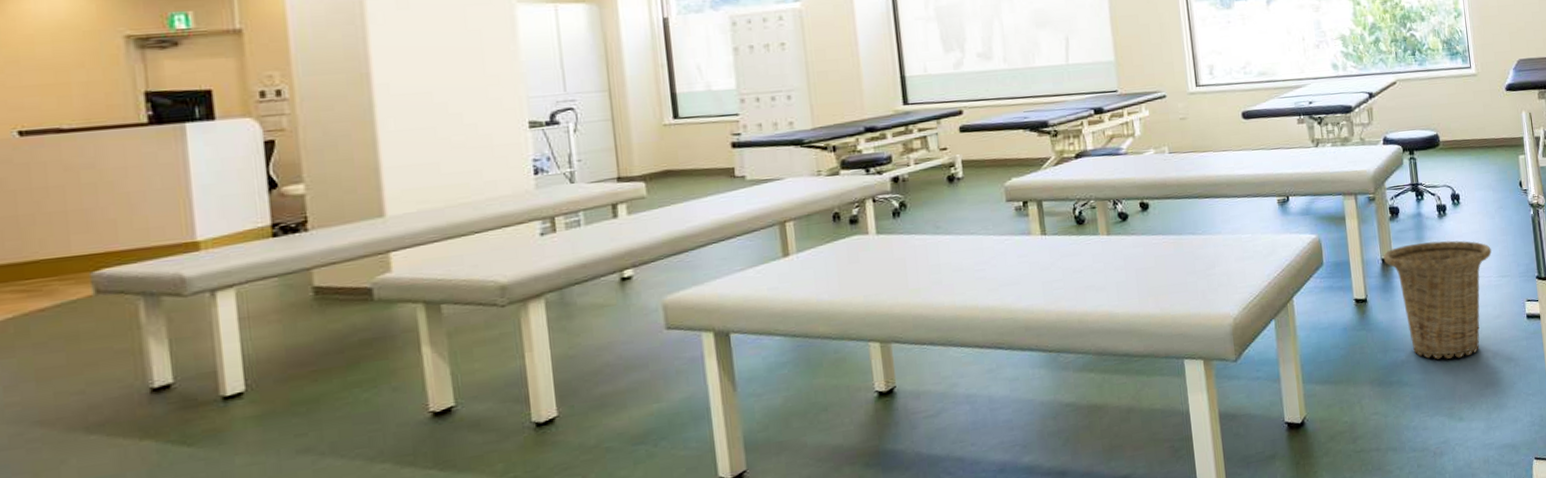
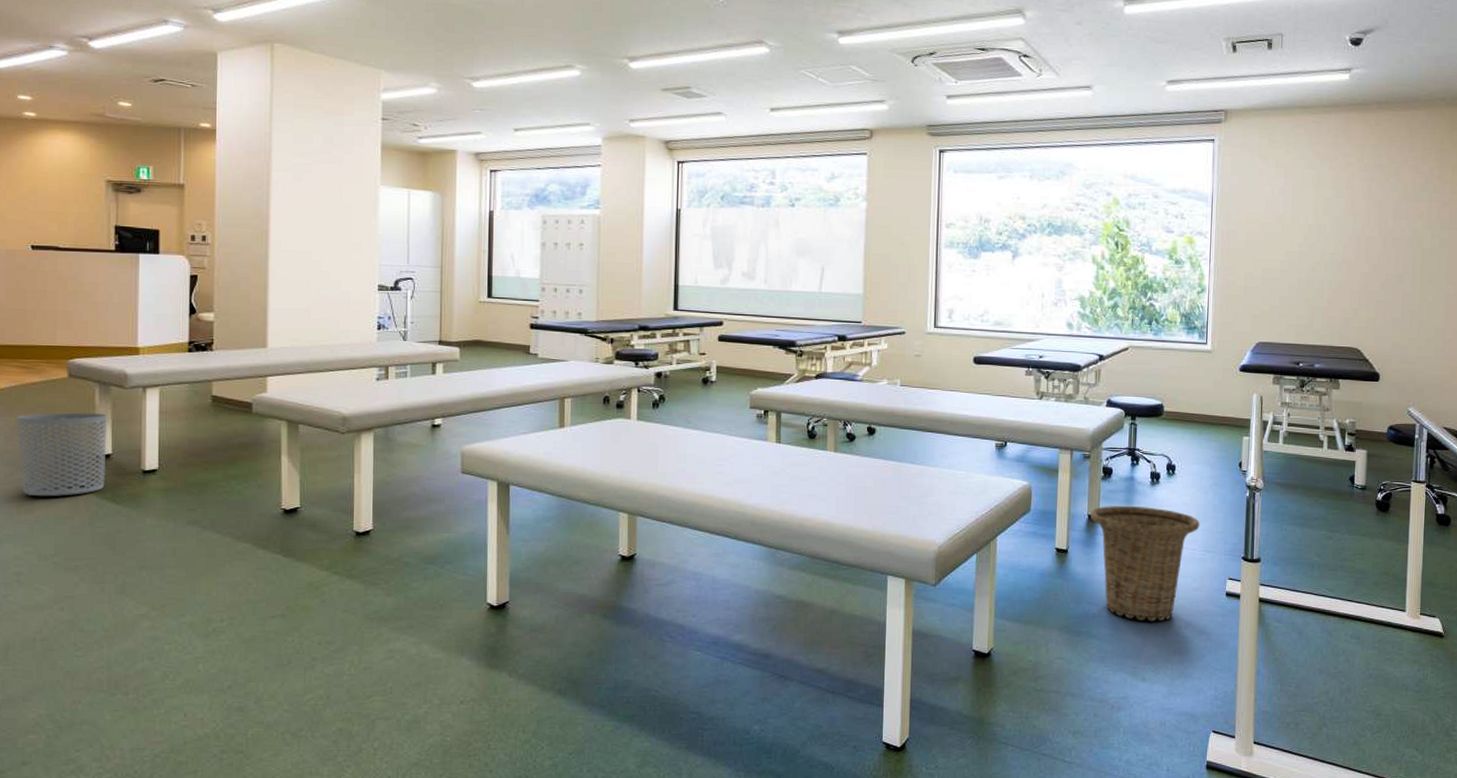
waste bin: none [20,332,167,458] -> present [17,412,107,497]

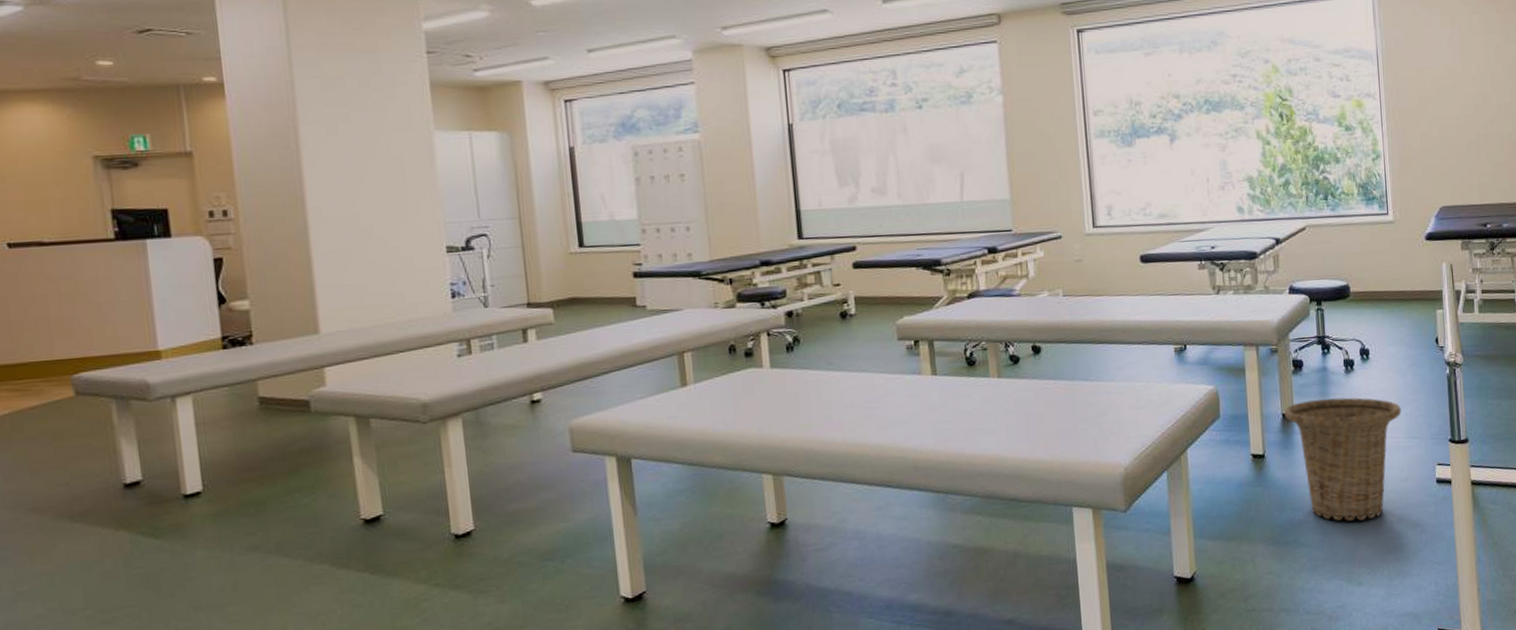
waste bin: present [17,412,107,497] -> none [16,433,138,542]

